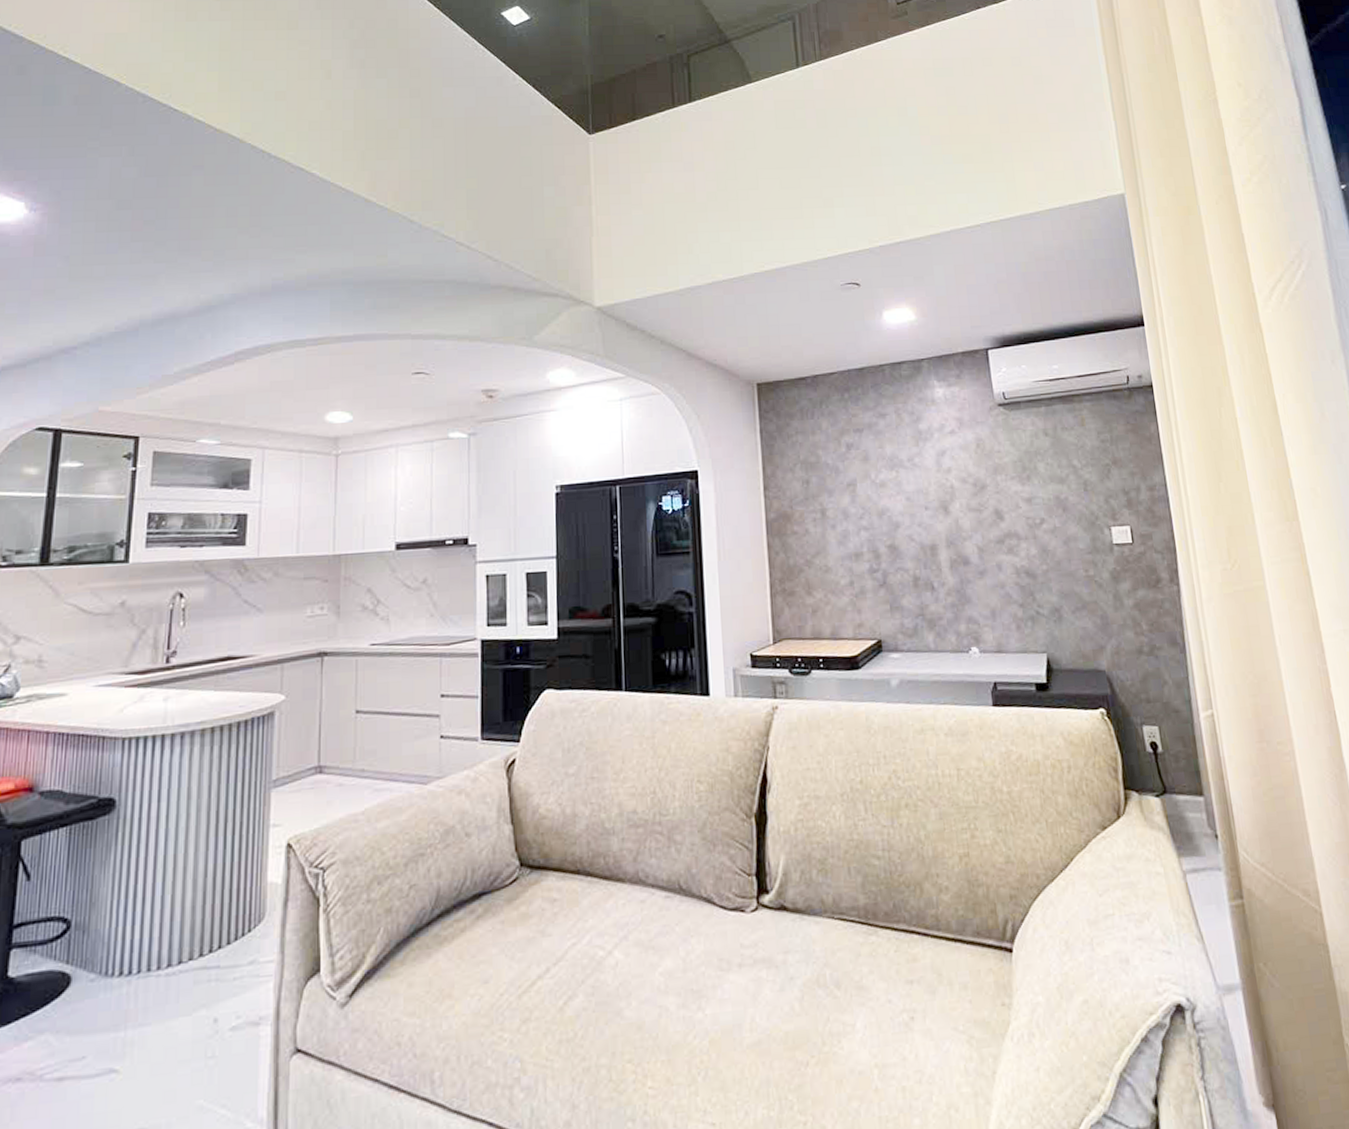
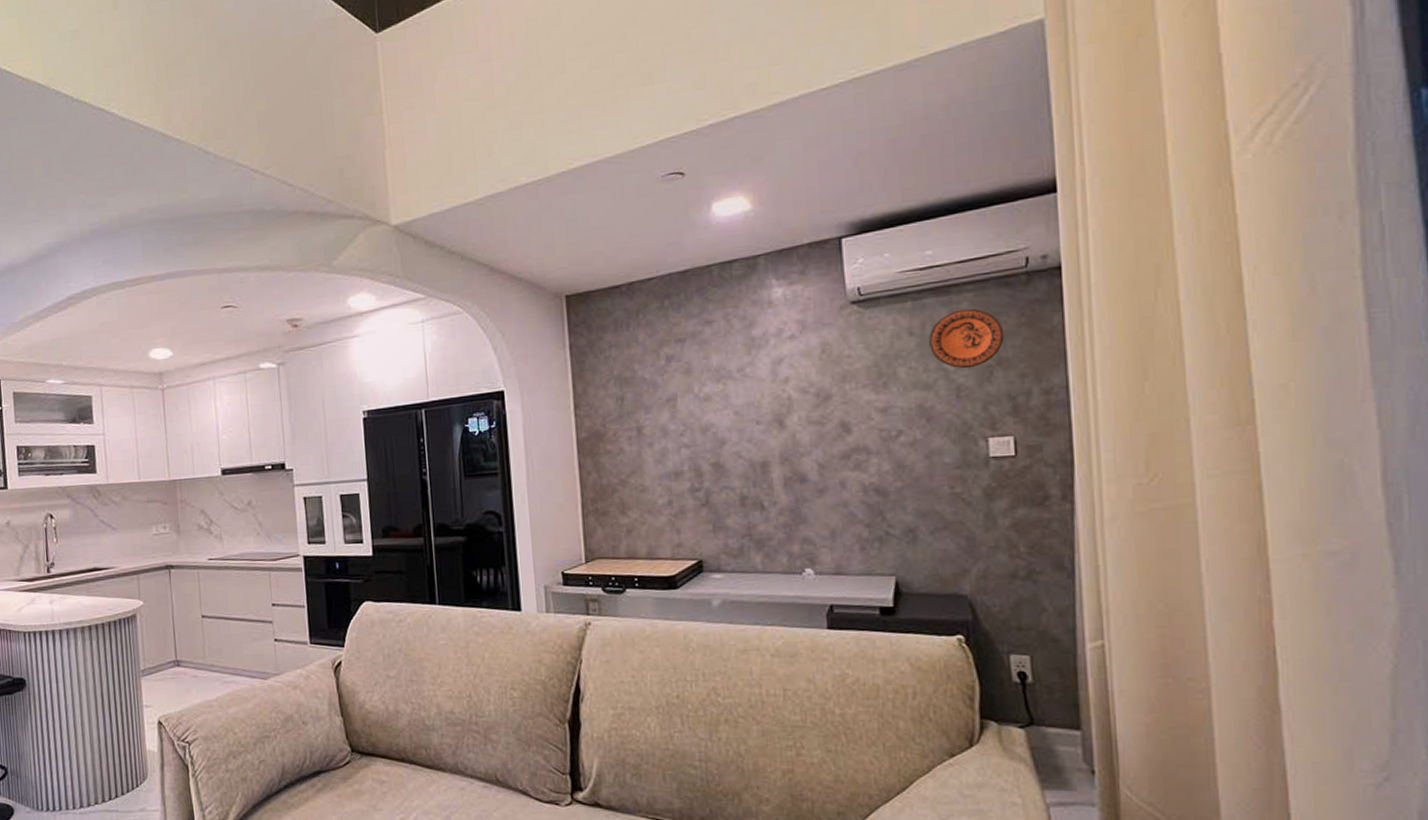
decorative plate: none [1060,415,1117,466] -> present [929,308,1005,369]

